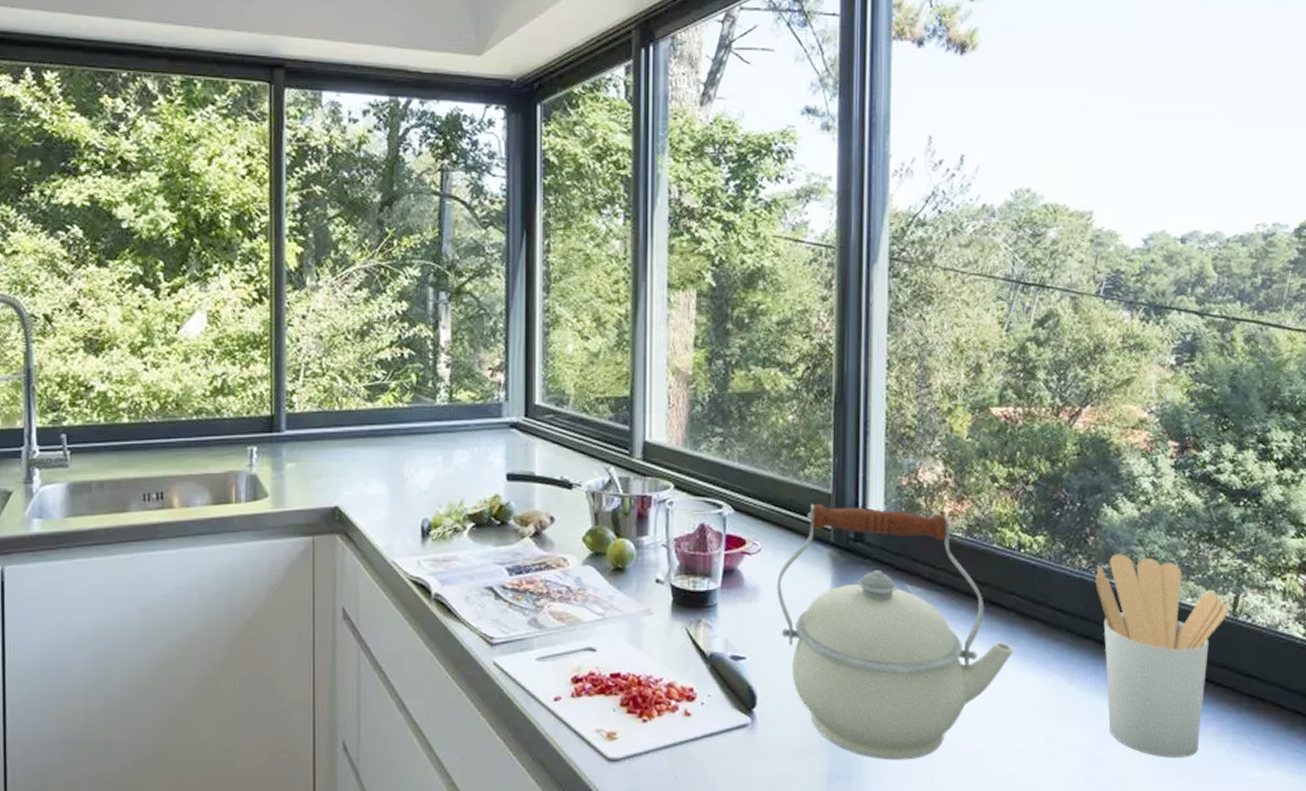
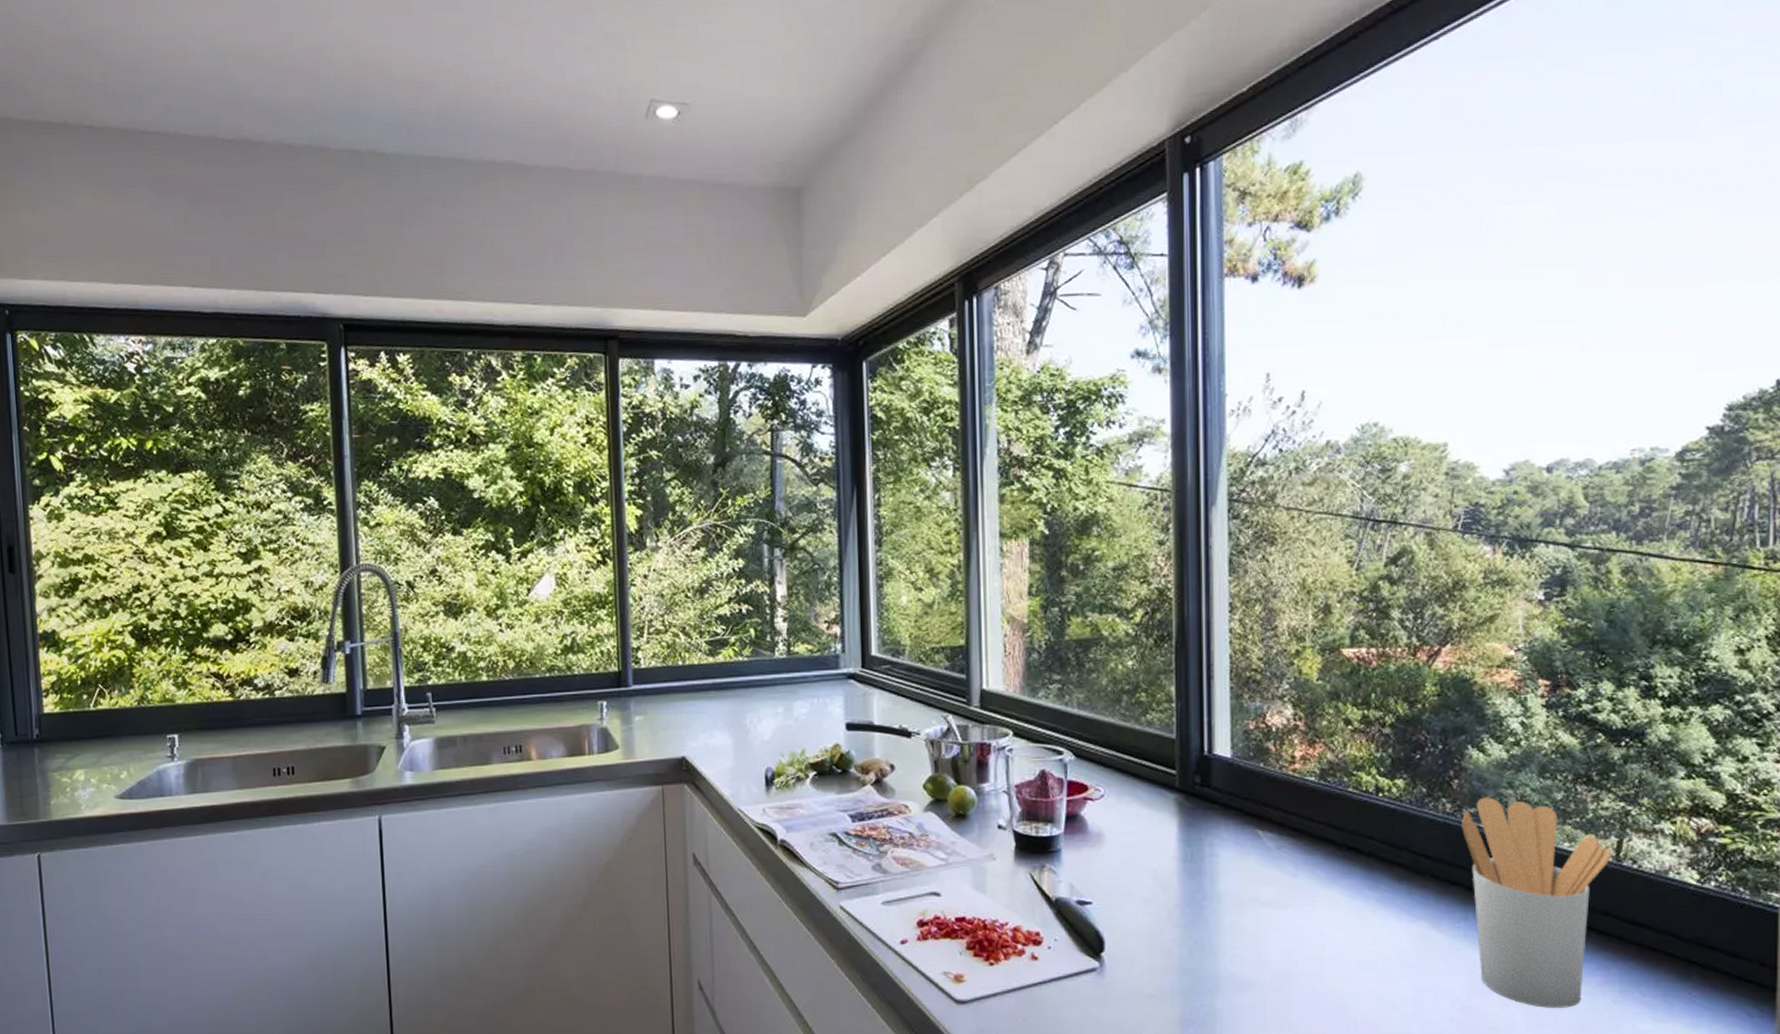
kettle: present [777,504,1014,760] -> none [1121,749,1374,1006]

